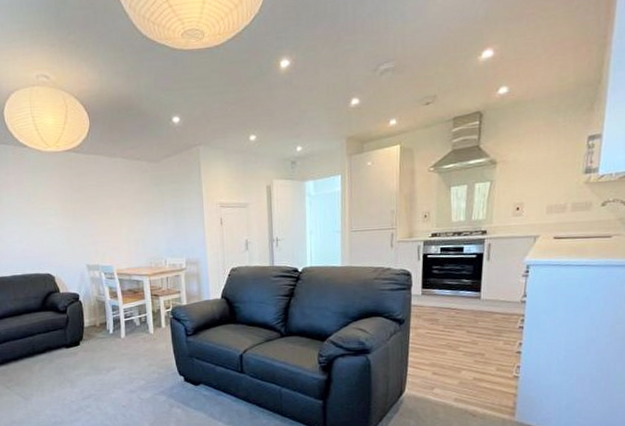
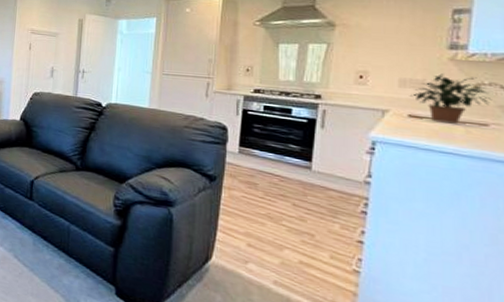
potted plant: none [554,196,615,240] -> present [409,73,492,124]

